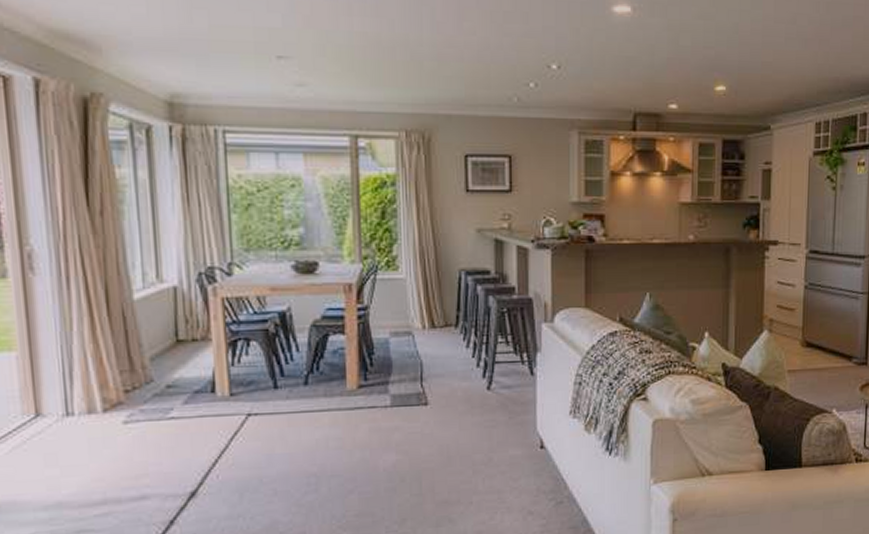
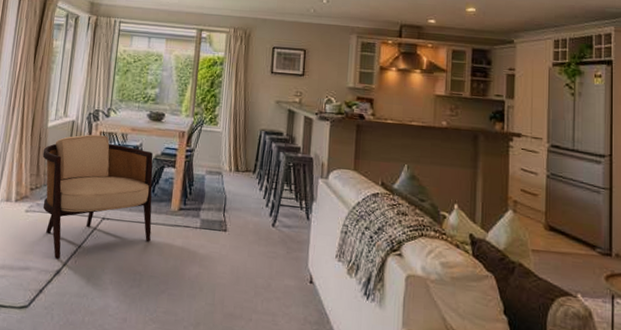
armchair: none [133,302,324,477] -> present [42,134,153,259]

